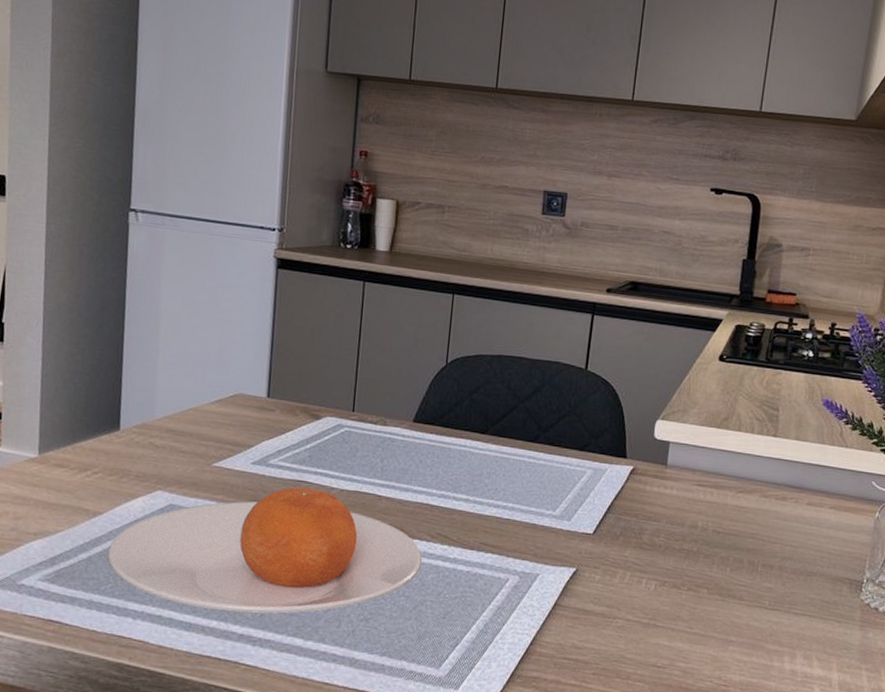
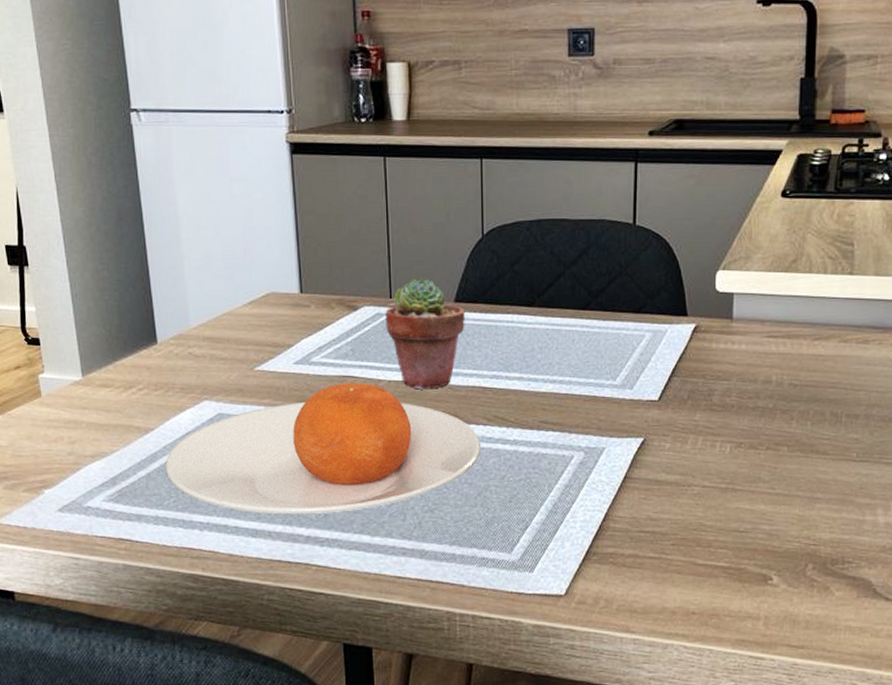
potted succulent: none [345,395,422,501] -> present [385,278,465,390]

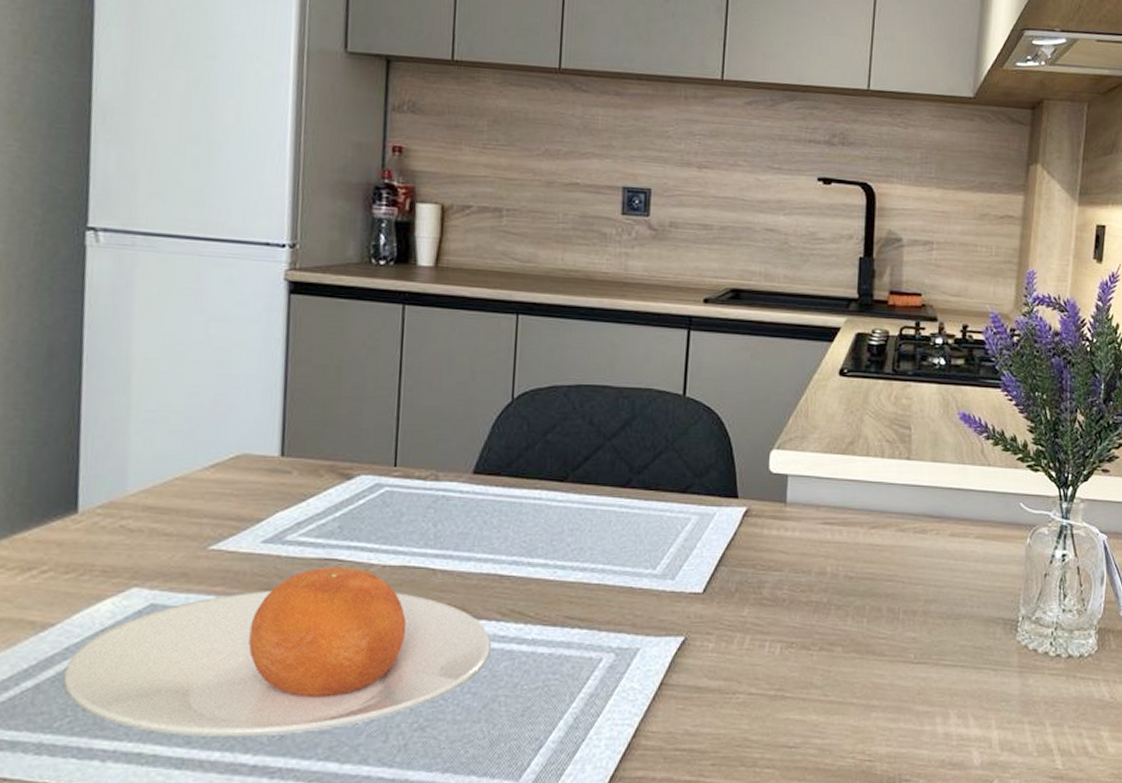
potted succulent: present [385,278,465,390] -> none [385,444,484,577]

